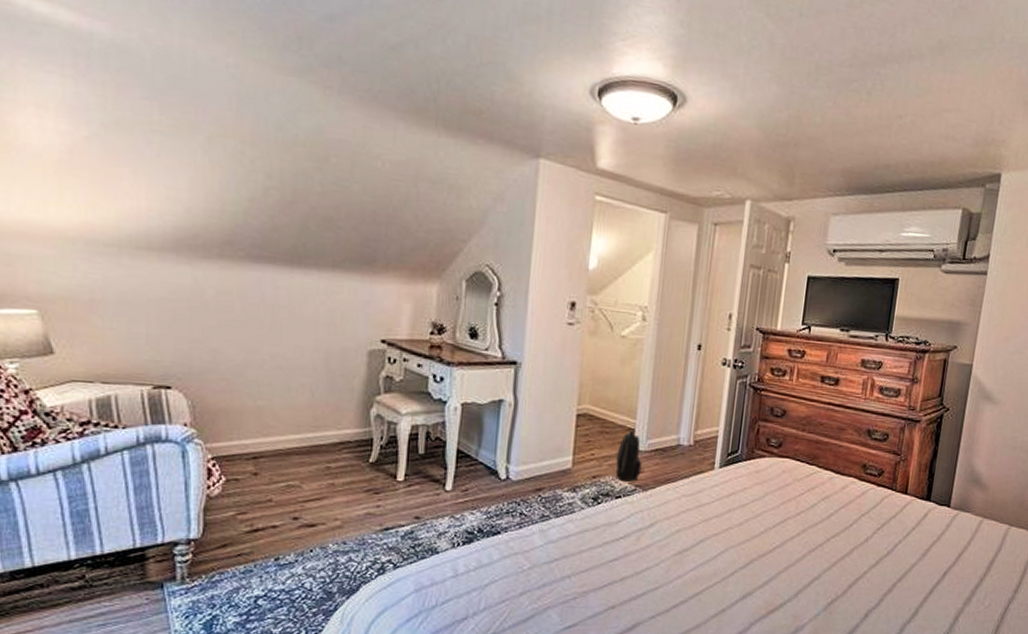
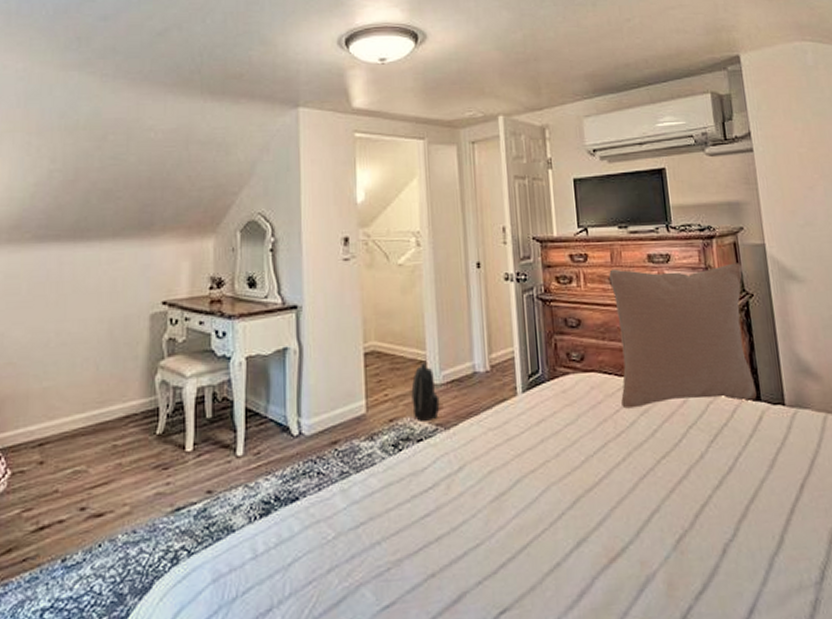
pillow: none [807,368,946,499] -> present [609,262,757,409]

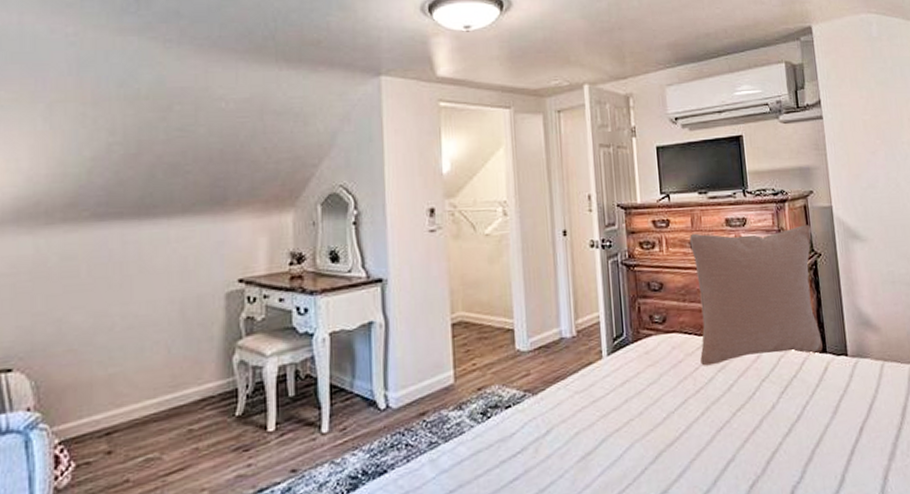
backpack: present [411,362,440,421] -> none [499,330,528,388]

